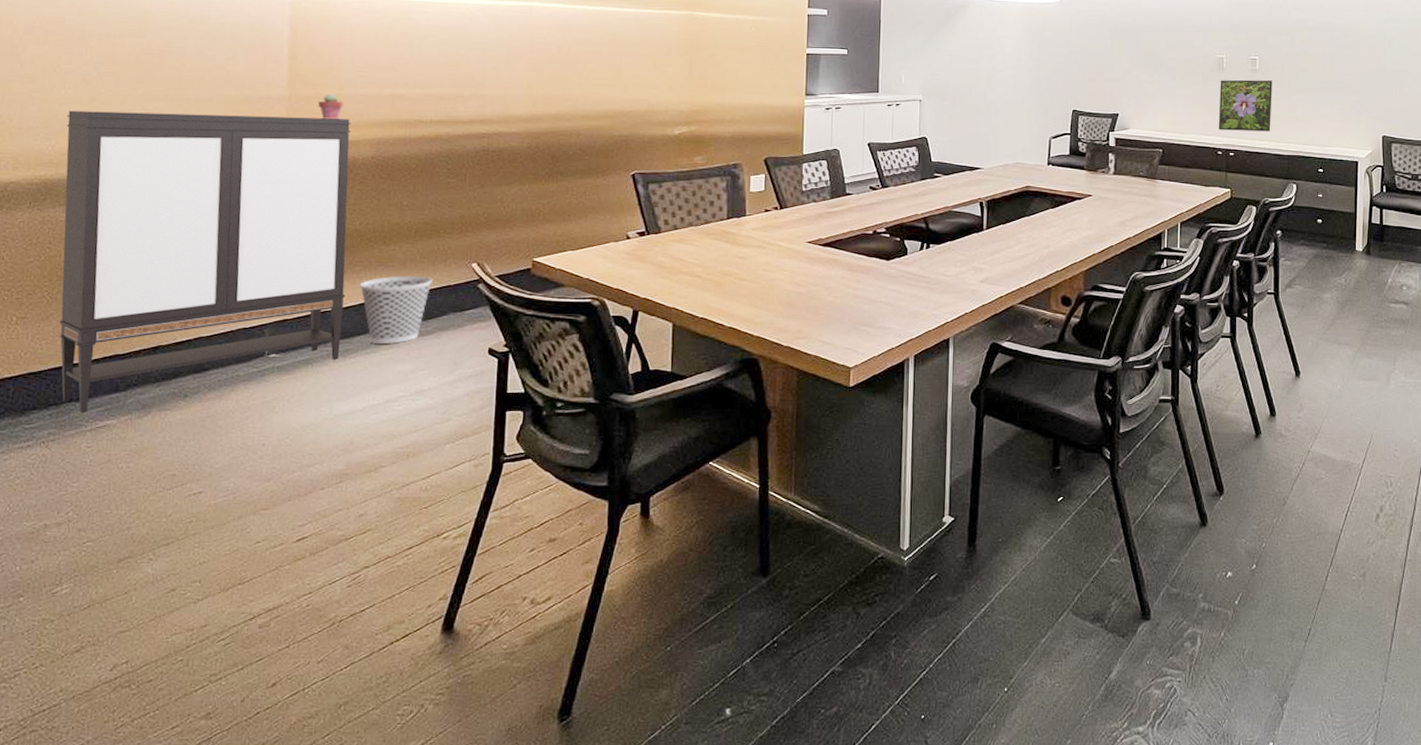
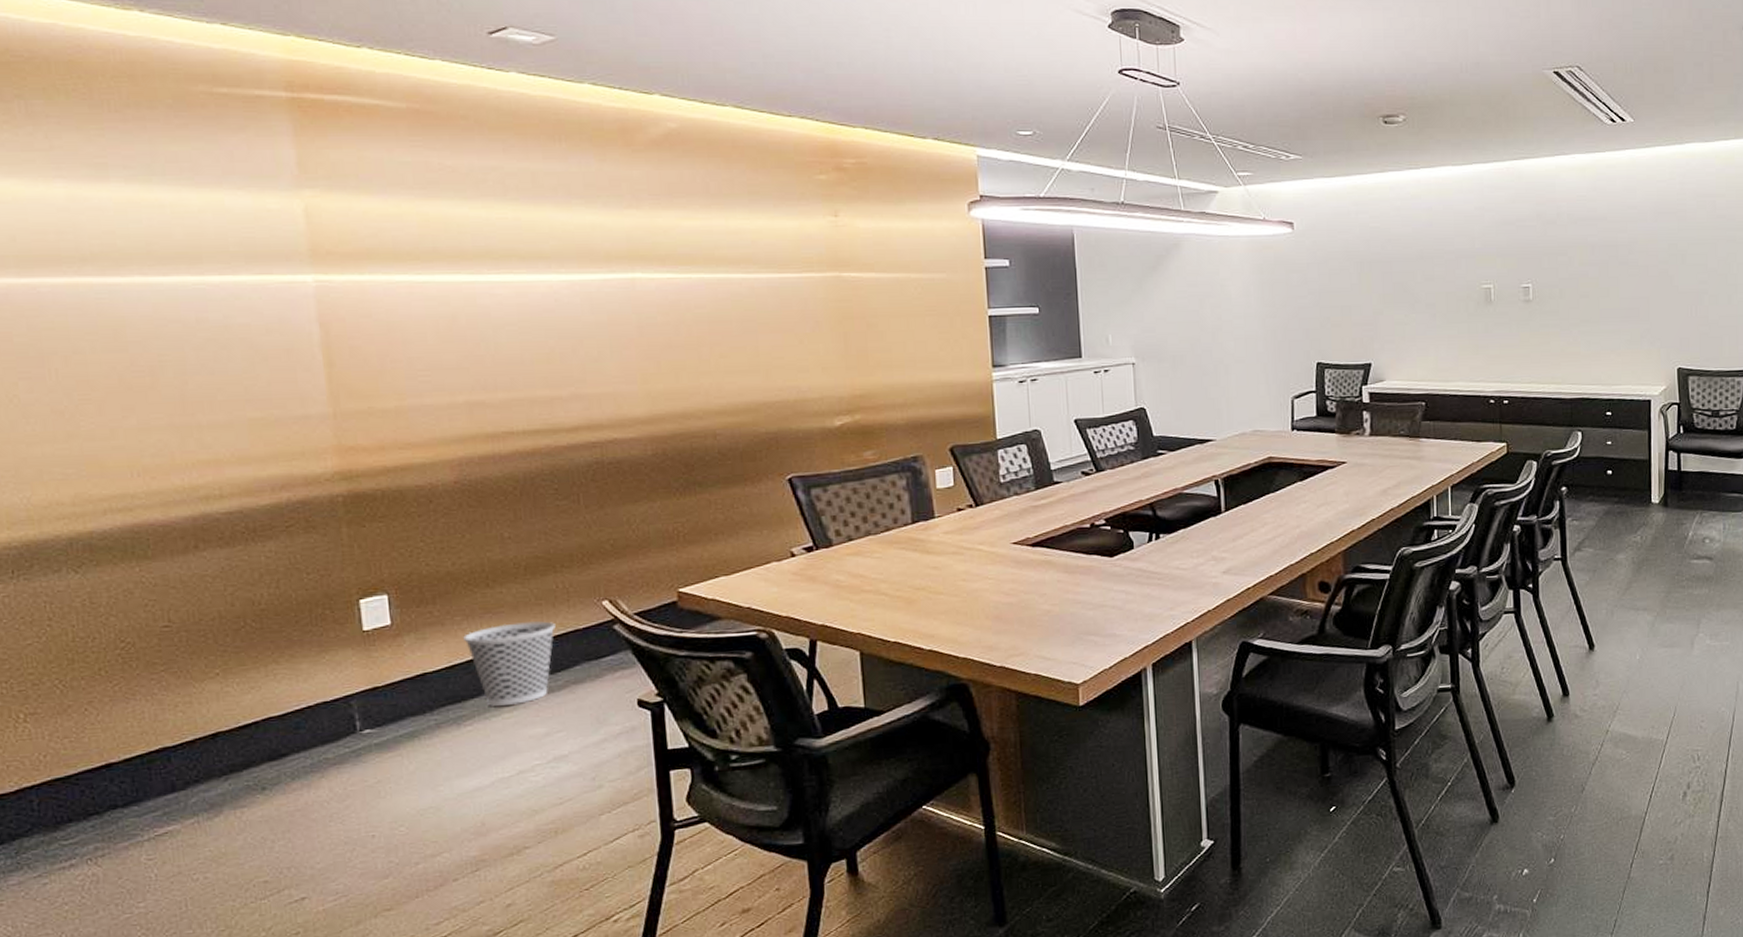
storage cabinet: present [59,110,351,414] -> none [40,436,451,822]
potted succulent: present [317,94,344,120] -> none [372,407,407,439]
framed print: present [1218,79,1273,132] -> none [1488,311,1550,375]

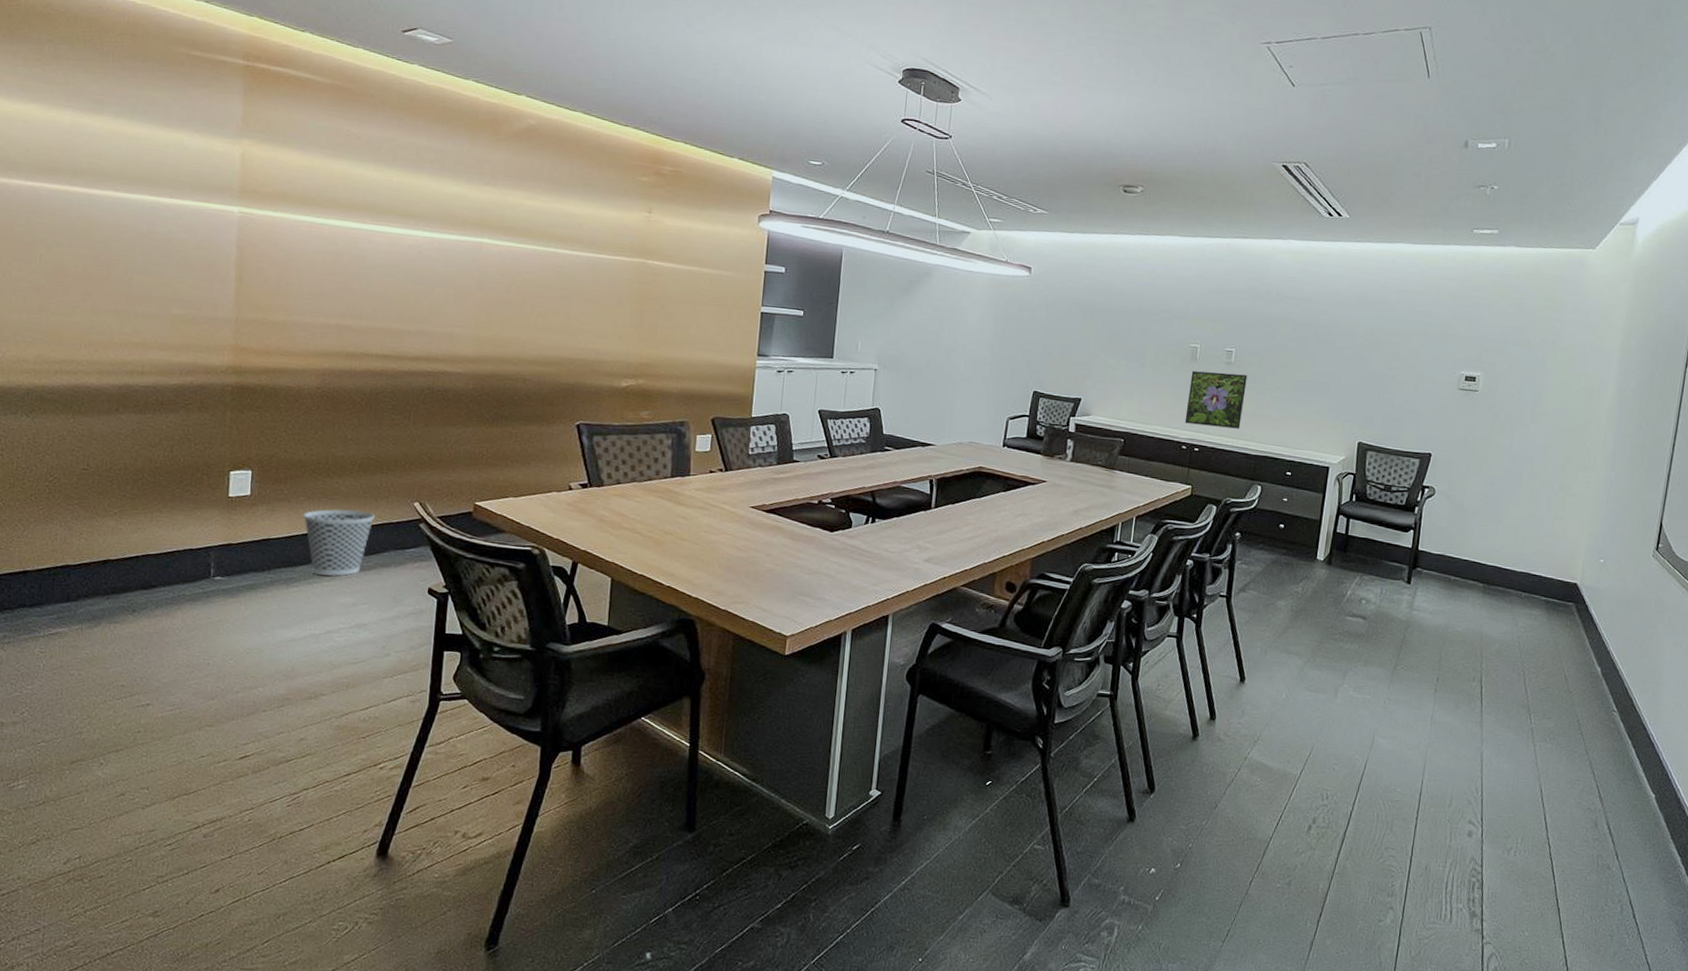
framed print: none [1488,311,1550,375] -> present [1184,371,1247,429]

